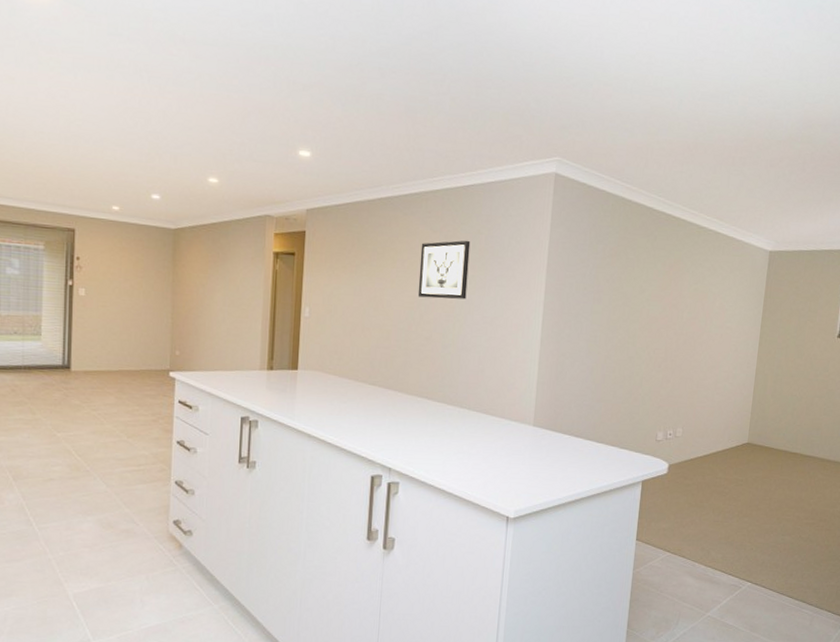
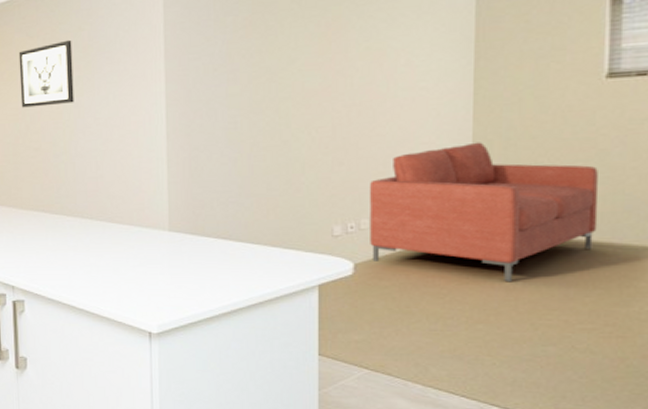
sofa: none [681,375,827,486] -> present [369,142,599,283]

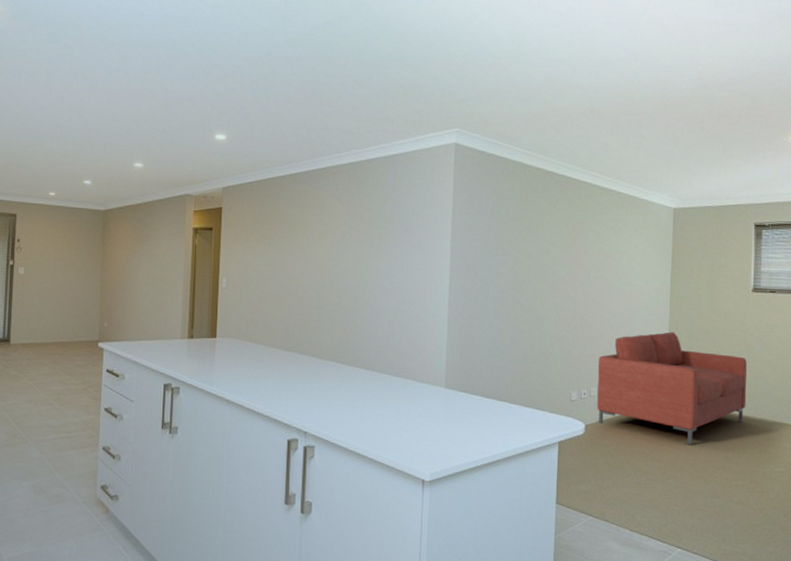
wall art: present [18,39,74,108] -> none [328,209,377,266]

